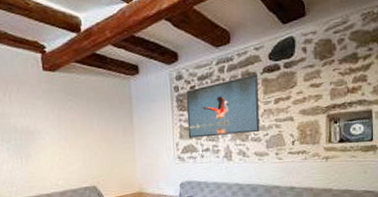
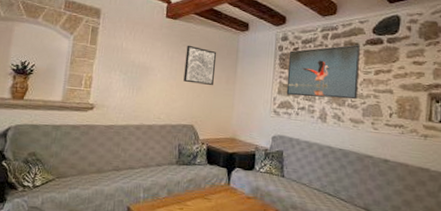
wall art: none [73,99,110,142] -> present [183,45,217,86]

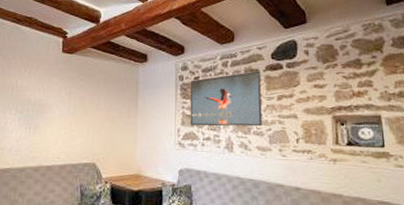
wall art: present [183,45,217,86] -> none [83,79,117,121]

